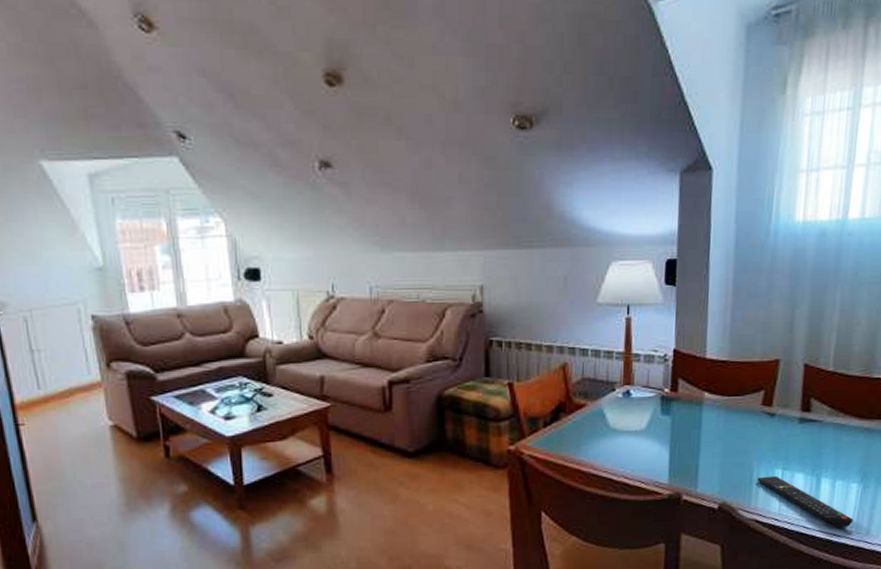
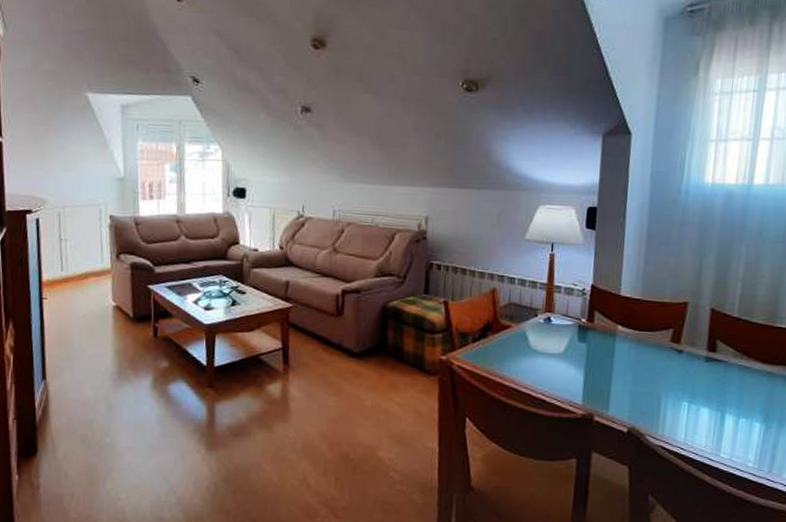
remote control: present [757,475,854,528] -> none [664,407,756,463]

